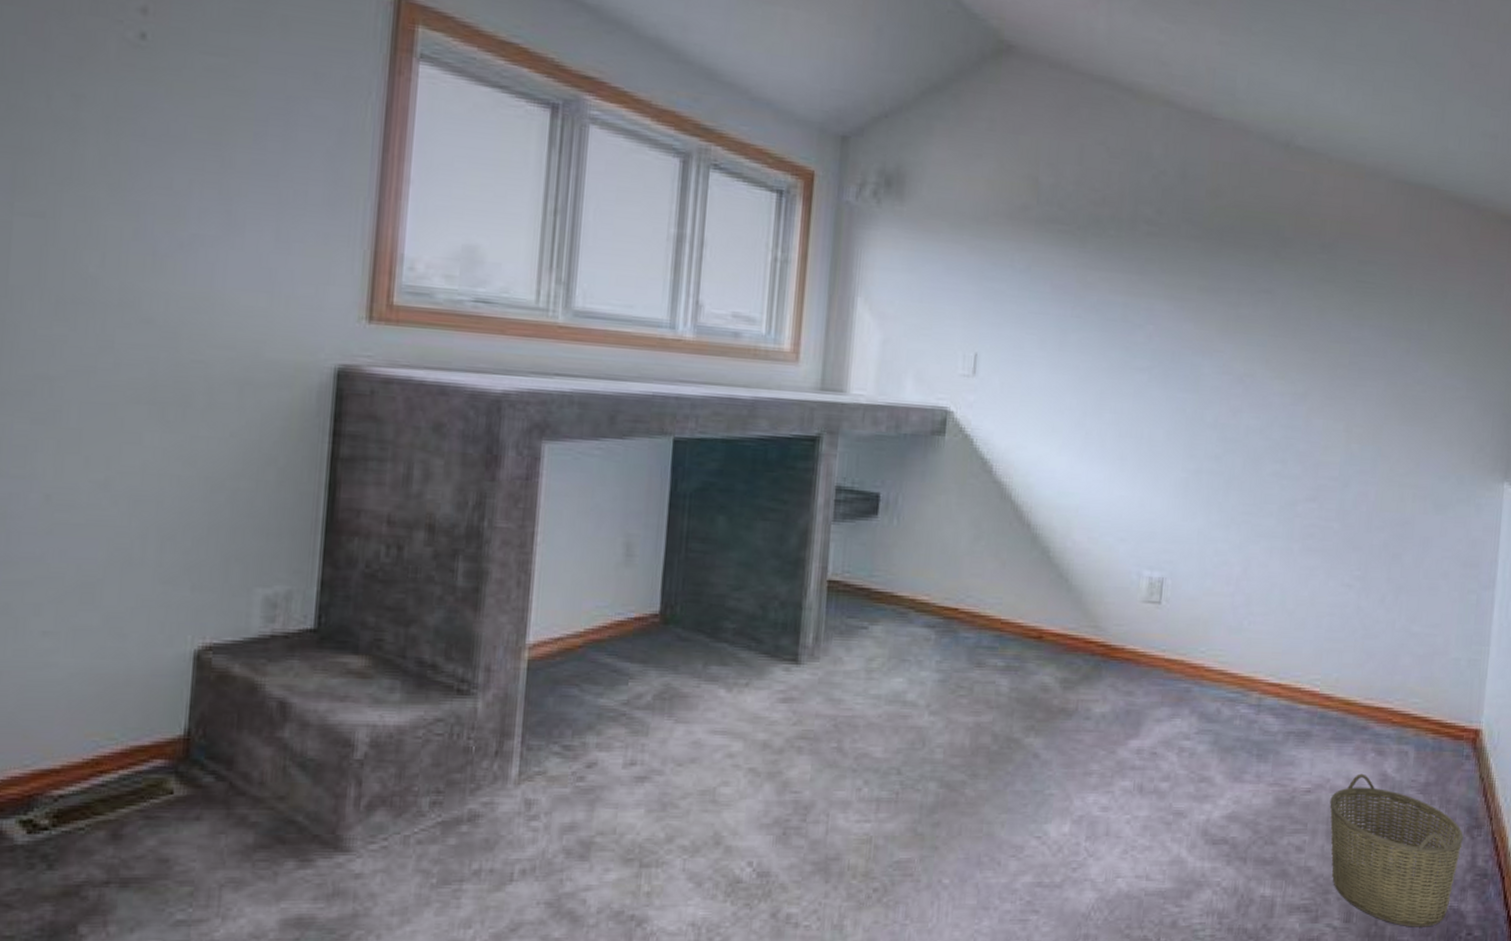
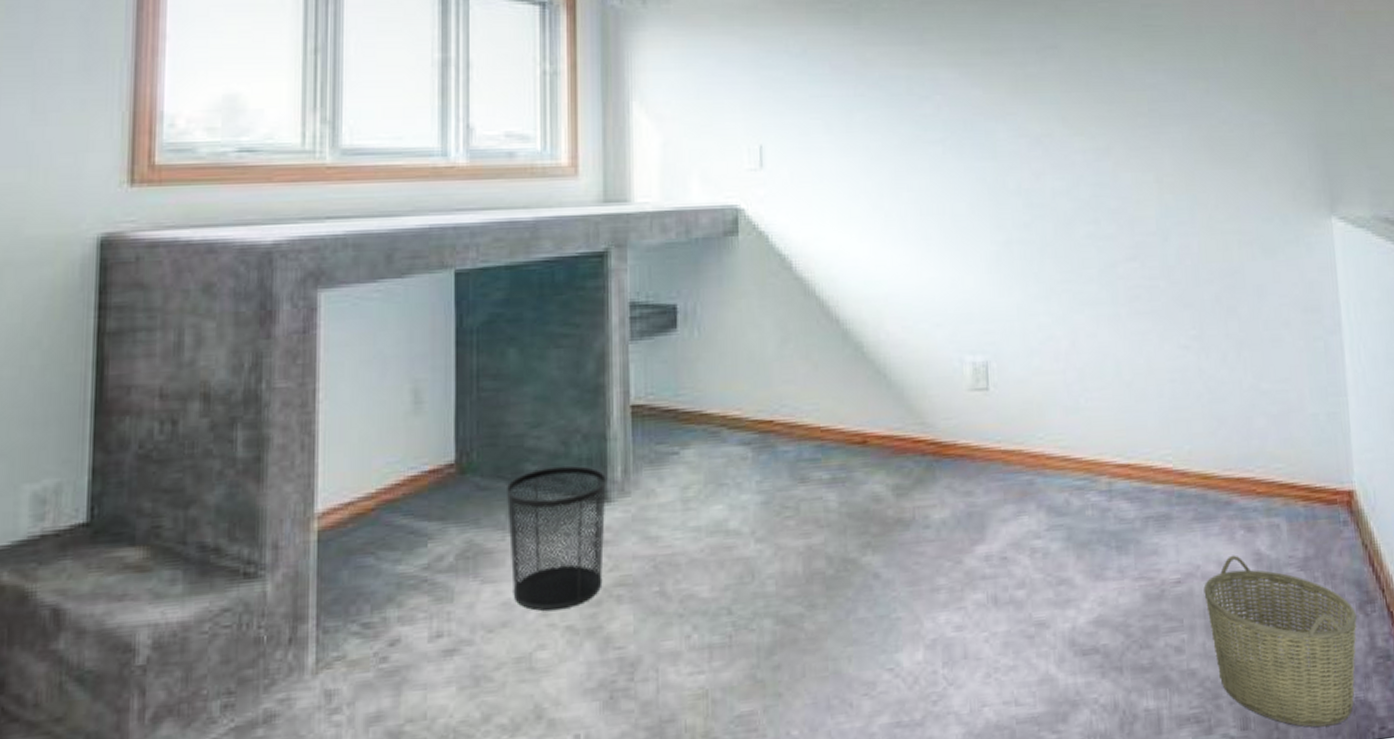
waste bin: none [703,627,800,754] -> present [506,465,608,611]

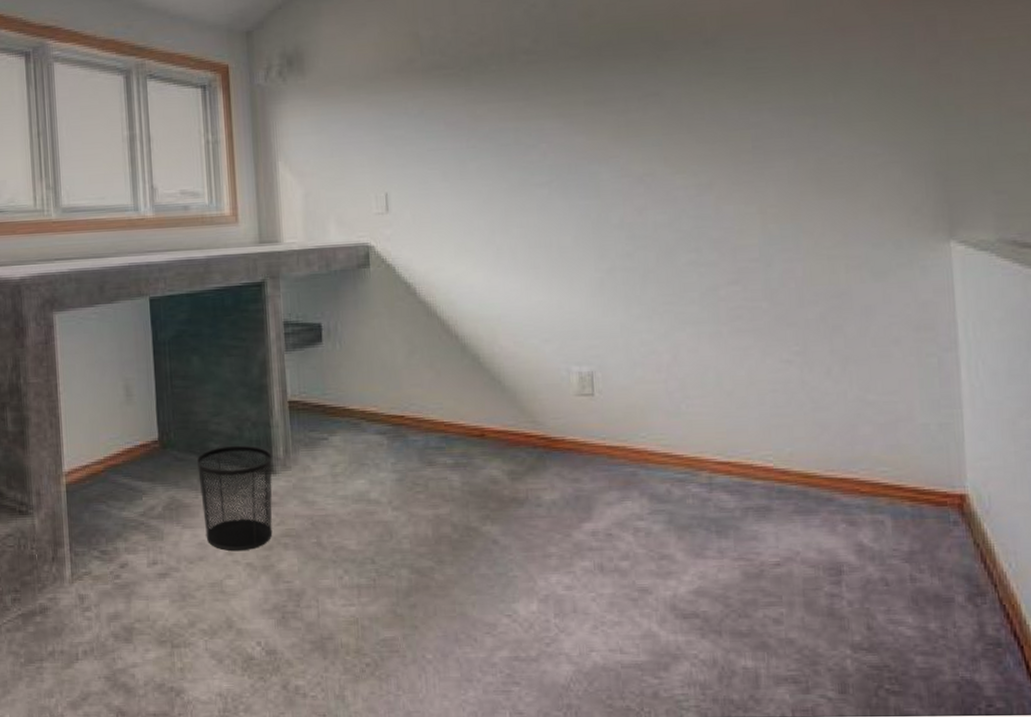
basket: present [1203,555,1357,728] -> none [803,545,966,699]

